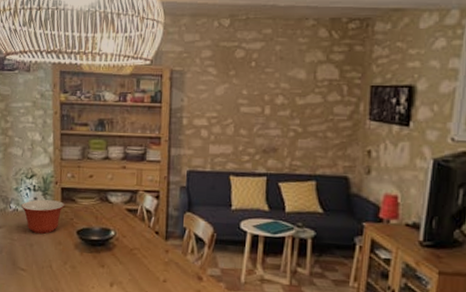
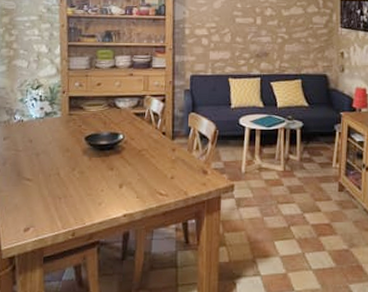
mixing bowl: present [20,199,64,234] -> none [26,109,72,142]

